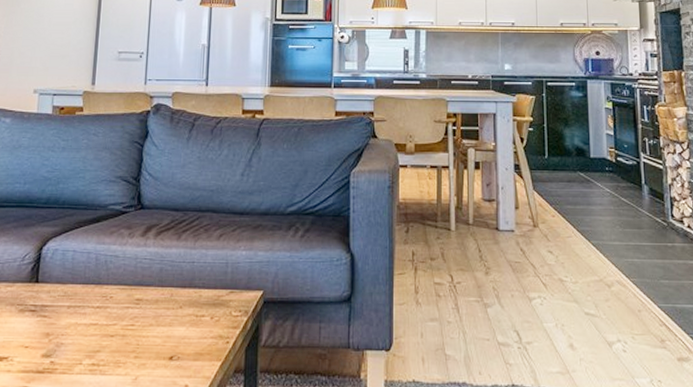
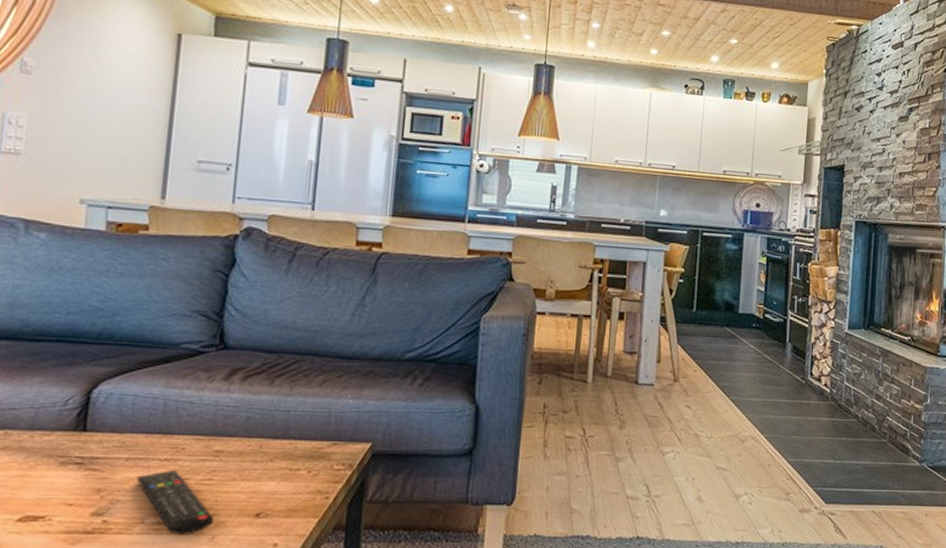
remote control: none [76,316,137,377] -> present [137,469,215,536]

